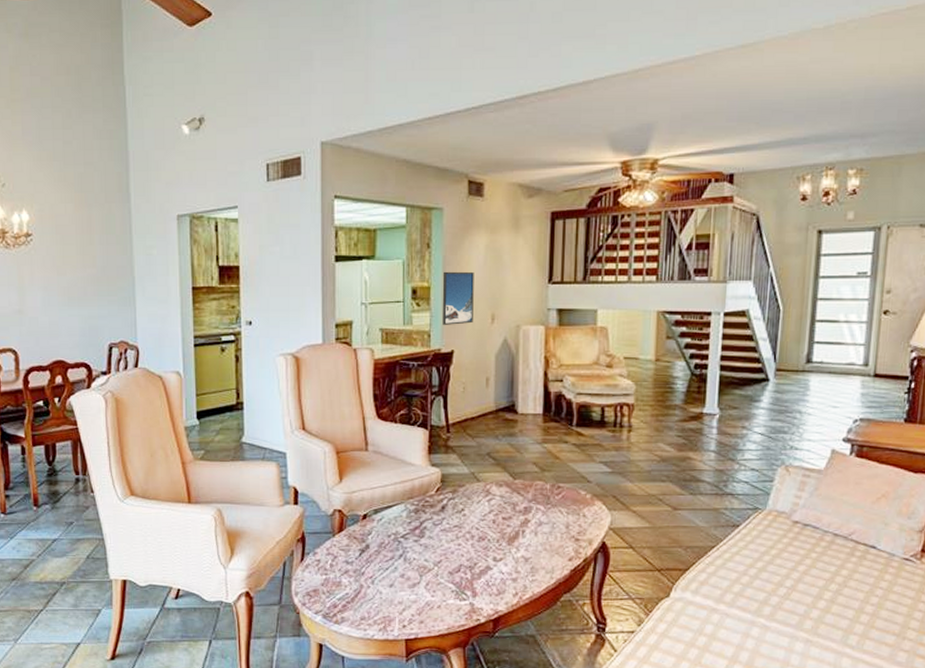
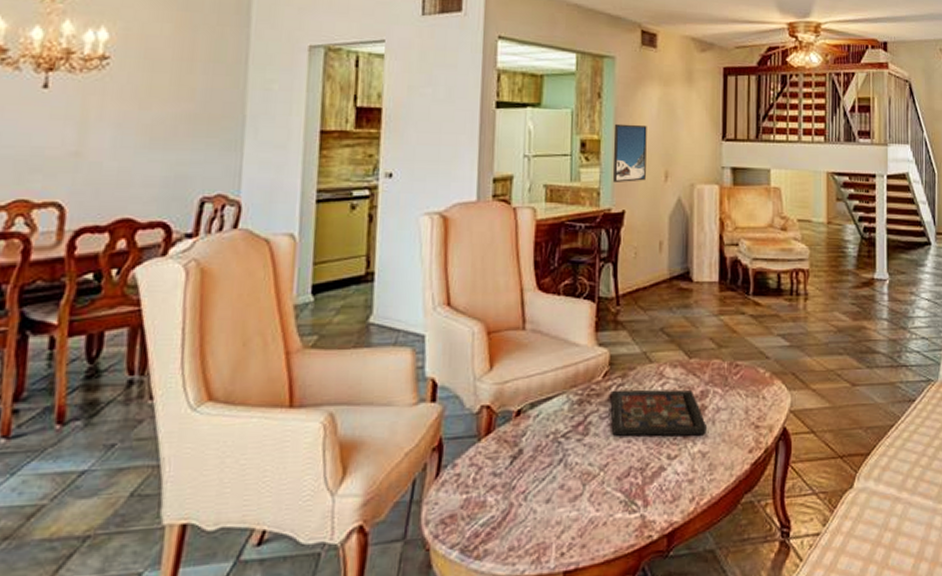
decorative tray: none [442,503,530,544] -> present [610,389,708,436]

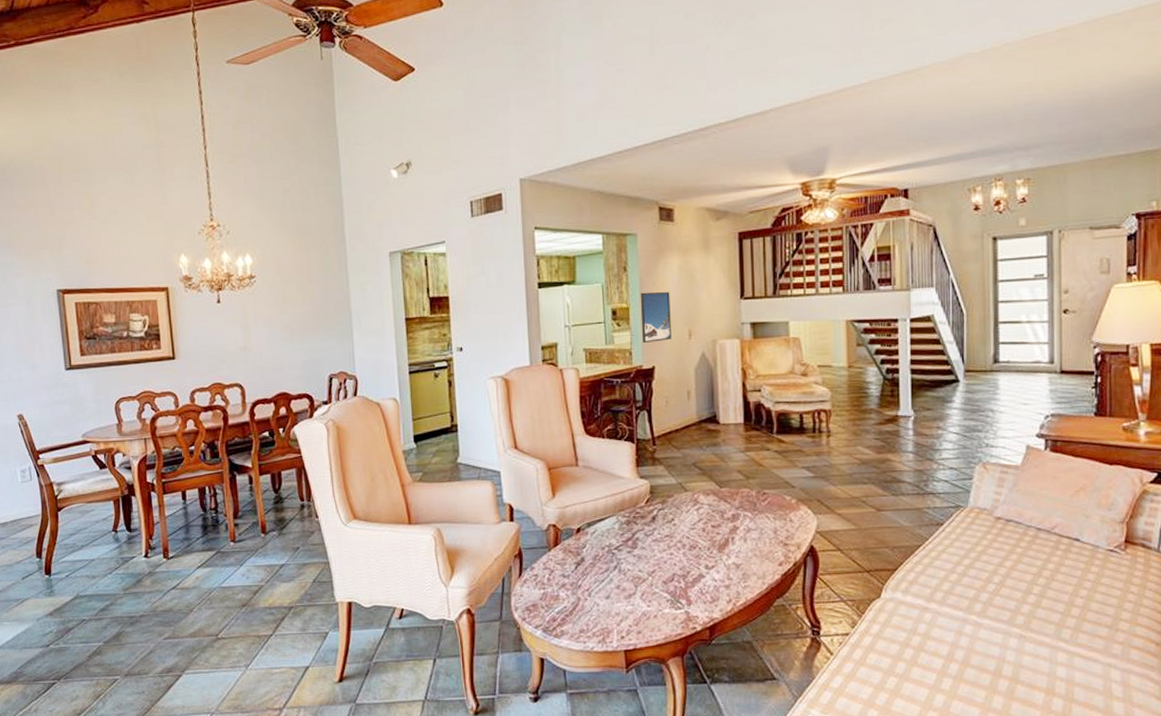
decorative tray: present [610,389,708,436] -> none [653,513,740,551]

